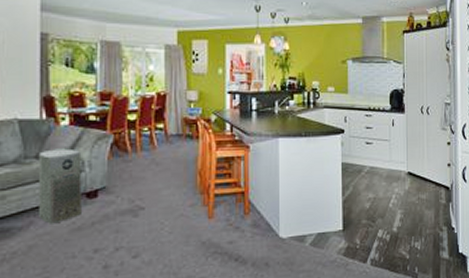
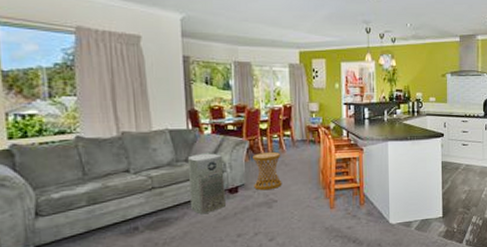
side table: none [117,147,152,196] -> present [253,151,282,191]

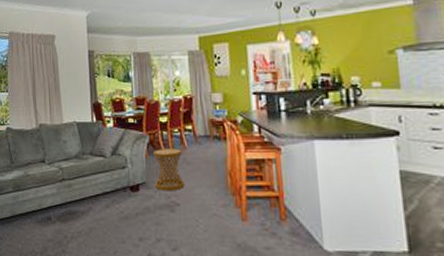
air purifier: present [188,153,226,215] -> none [93,147,127,211]

